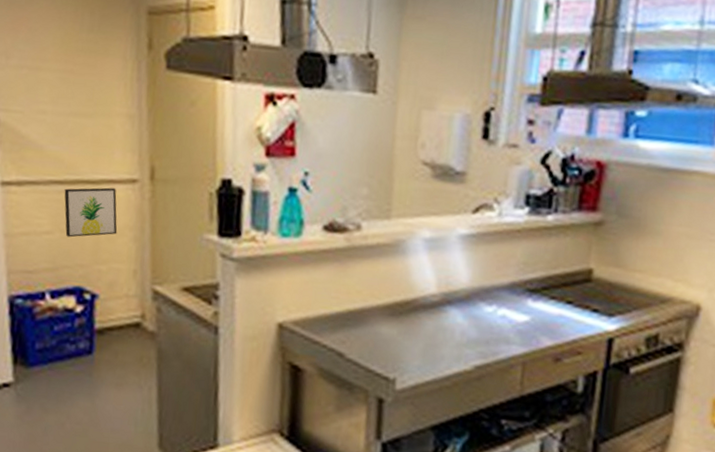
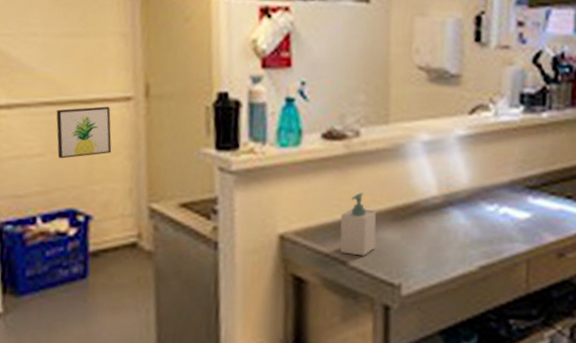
soap bottle: none [337,286,374,349] -> present [340,192,377,256]

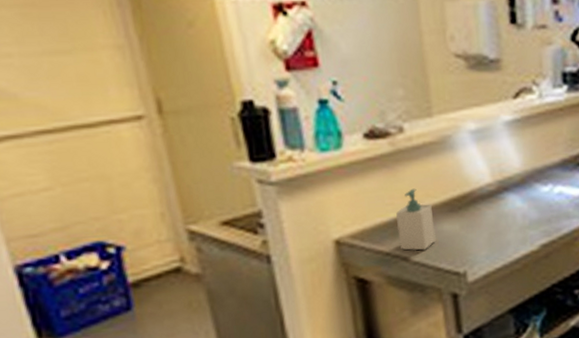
wall art: present [56,106,112,159] -> none [55,128,132,191]

